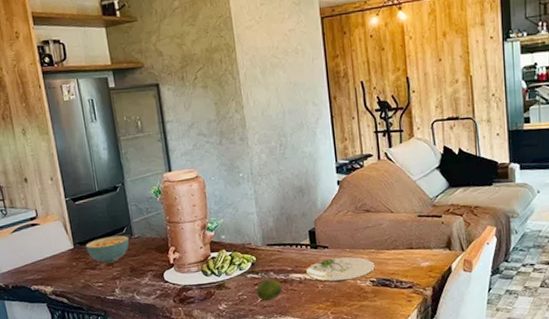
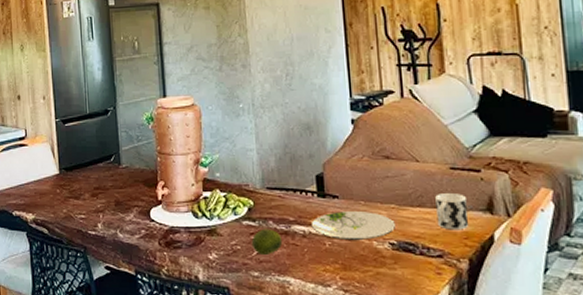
cereal bowl: present [86,235,130,263] -> none [71,164,117,194]
cup: none [406,235,433,266] -> present [435,192,469,230]

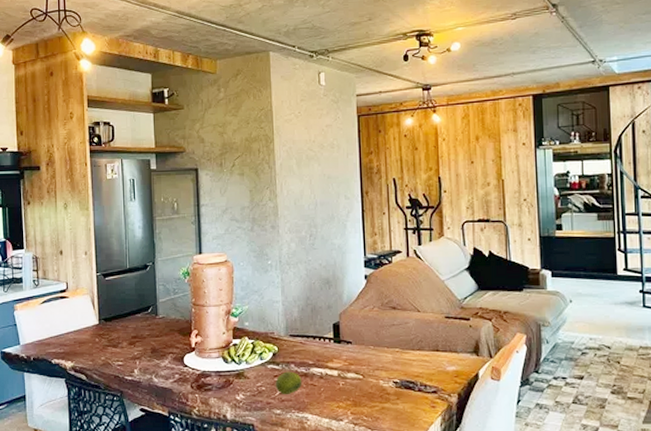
plate: present [311,212,395,241] -> none [327,355,399,381]
cup: present [435,192,469,230] -> none [432,337,459,370]

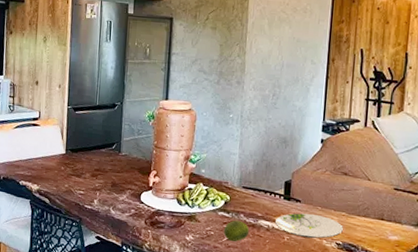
plate: none [327,355,399,381] -> present [274,213,343,239]

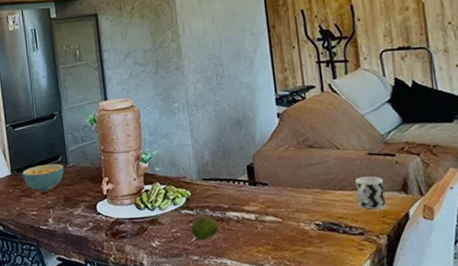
cereal bowl: none [76,149,117,175] -> present [22,163,64,192]
plate: present [274,213,343,239] -> none [244,196,320,224]
cup: none [376,208,403,239] -> present [355,175,387,210]

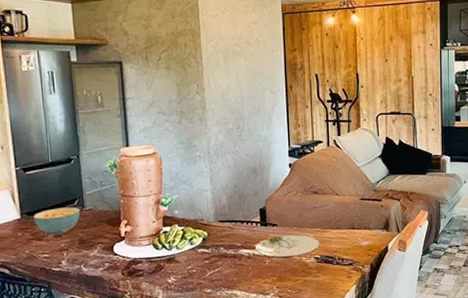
fruit: present [190,216,219,241] -> none [205,254,231,276]
plate: none [244,196,320,224] -> present [254,235,319,259]
cup: present [355,175,387,210] -> none [349,217,372,245]

